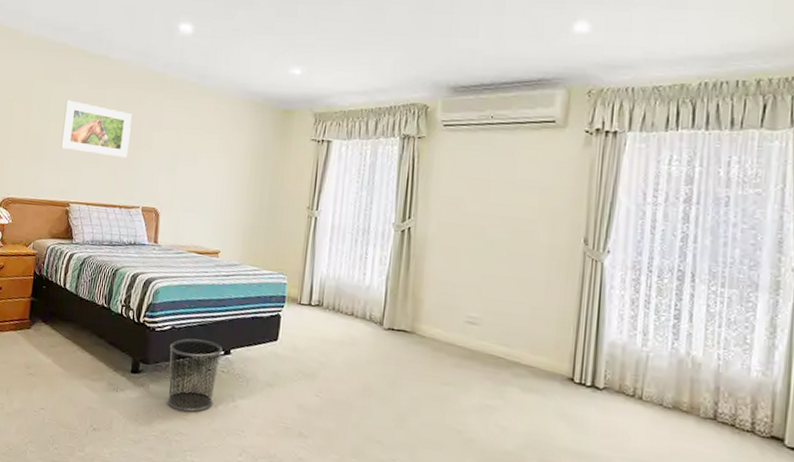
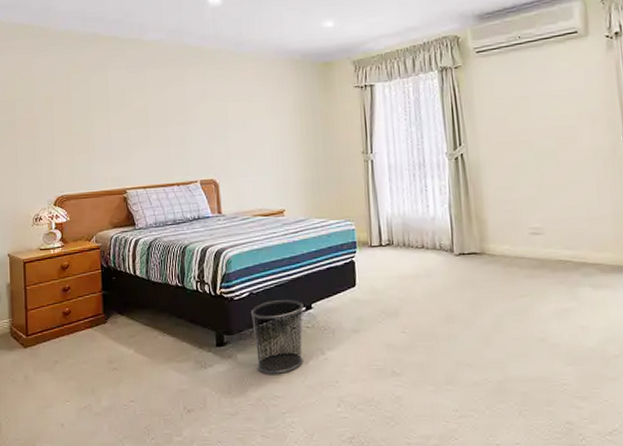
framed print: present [61,100,132,159] -> none [106,88,177,138]

